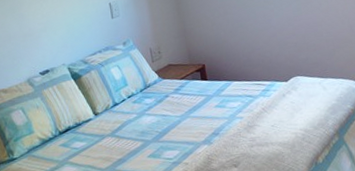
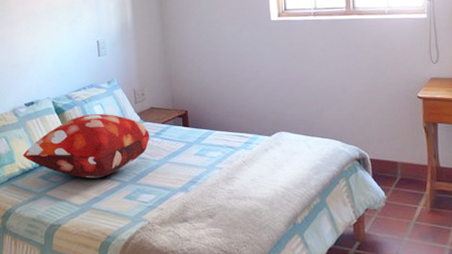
decorative pillow: none [41,75,170,142] -> present [22,114,150,178]

